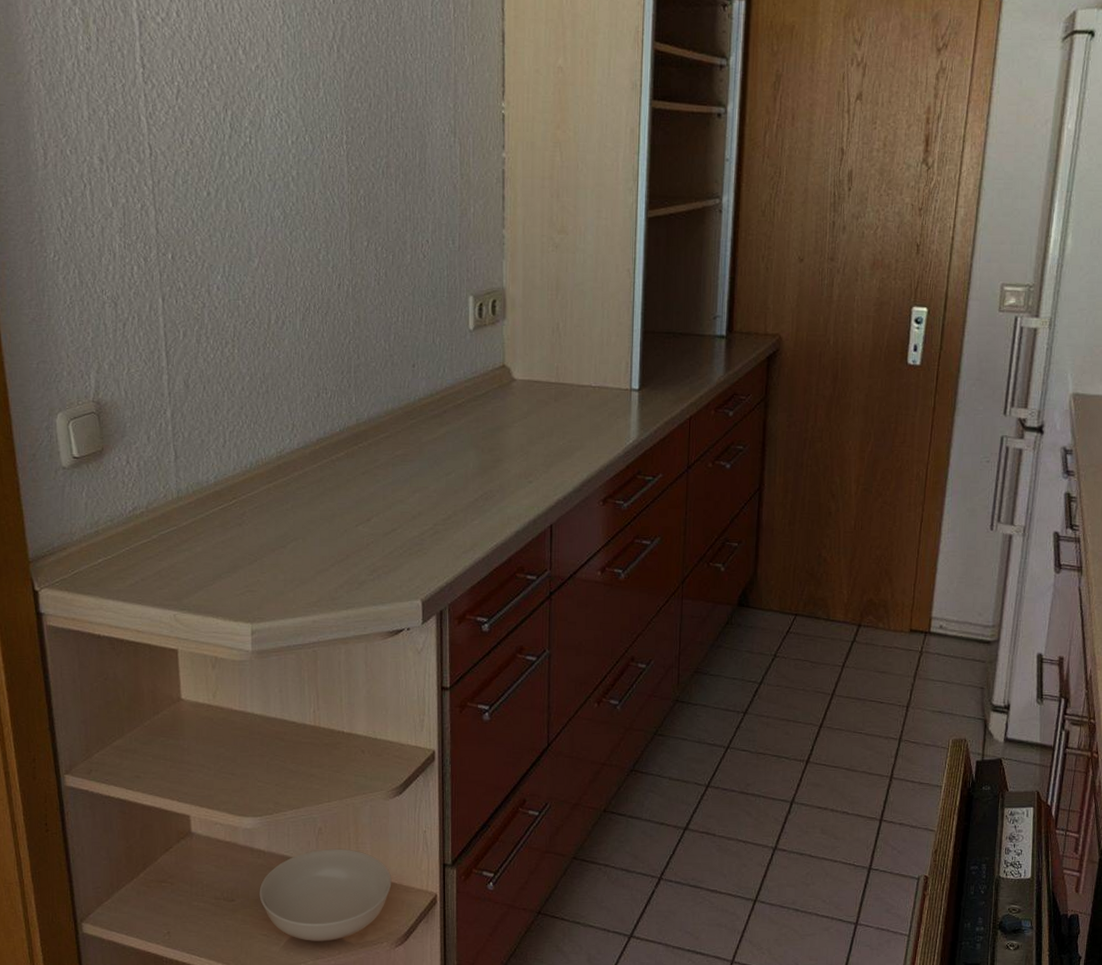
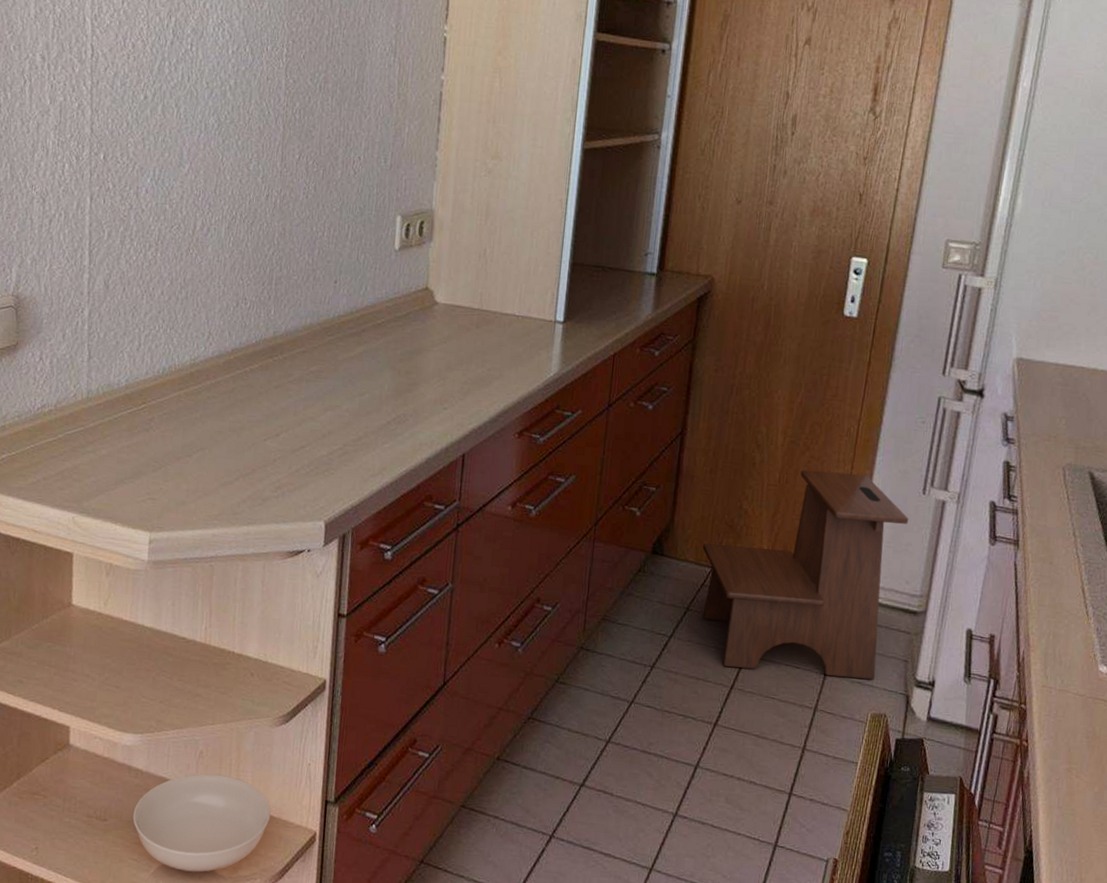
step stool: none [785,515,979,709] -> present [702,469,909,679]

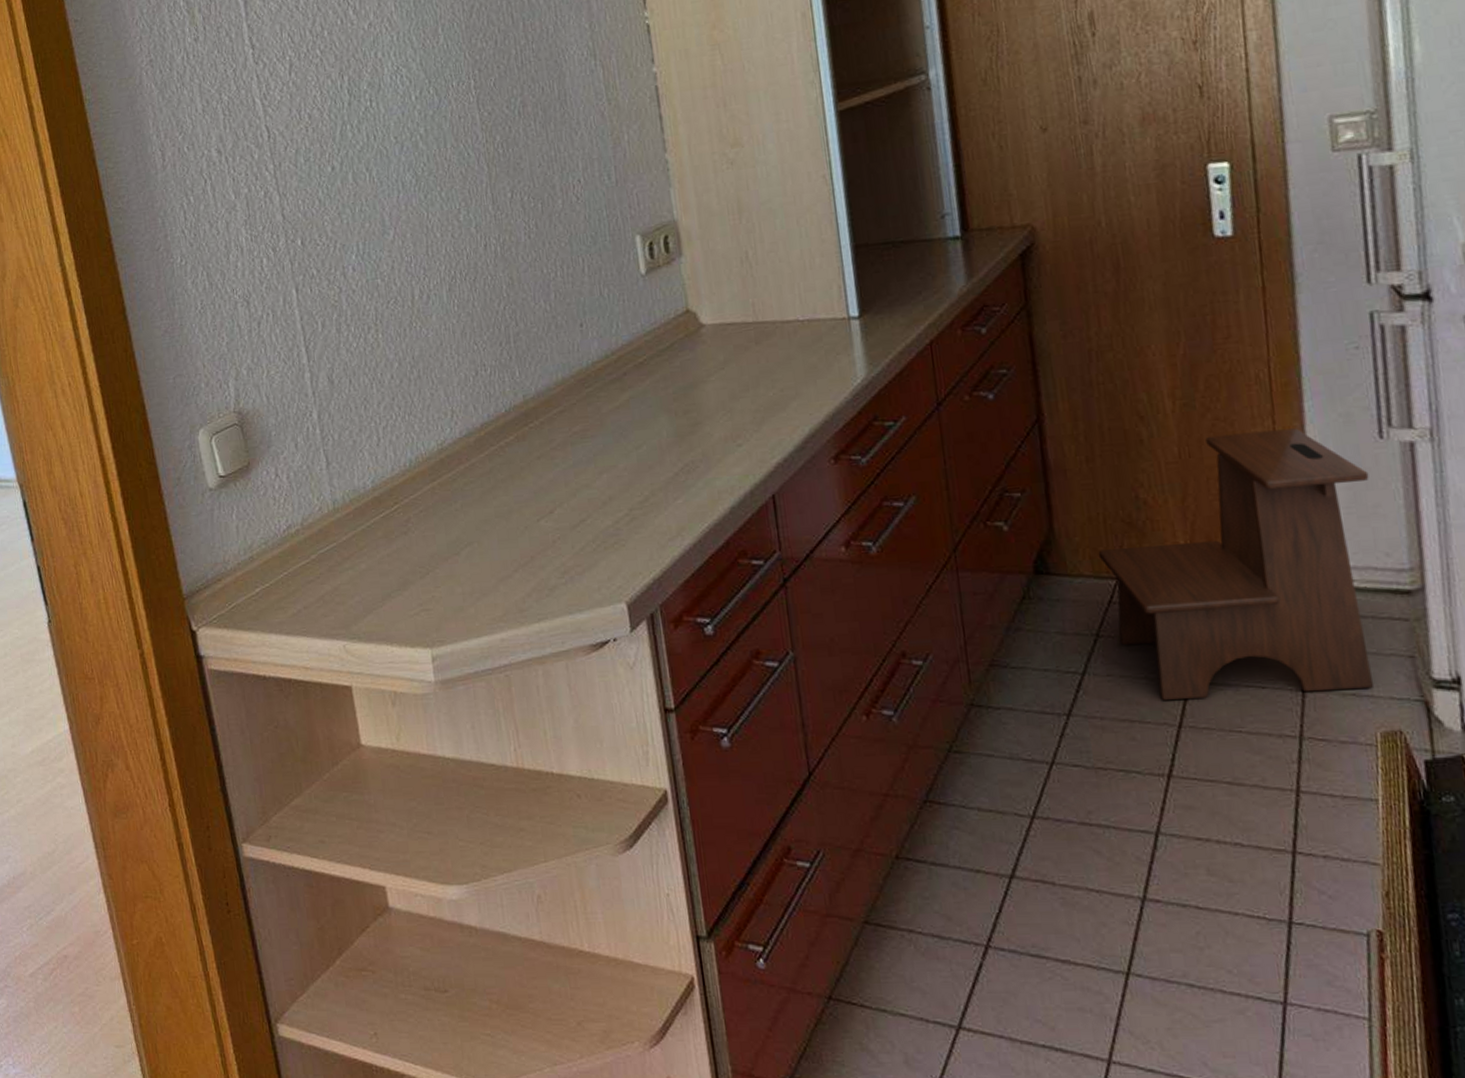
bowl: present [133,773,271,873] -> none [475,920,635,1042]

